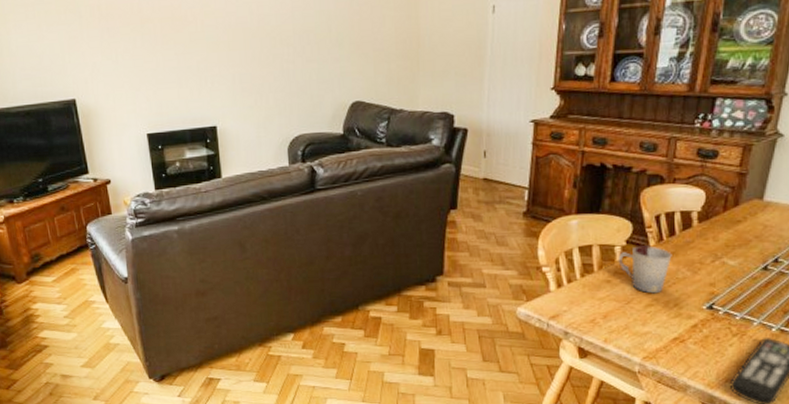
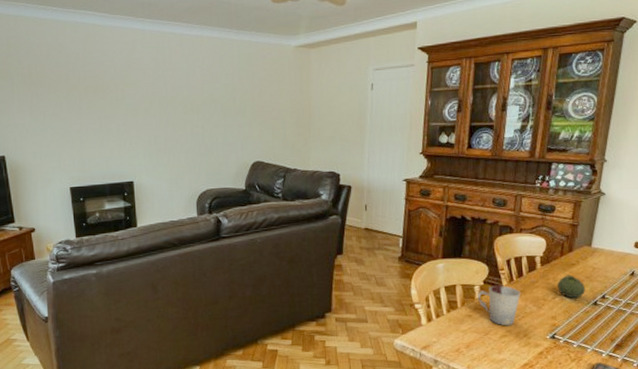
fruit: none [718,233,754,263] -> present [557,275,586,299]

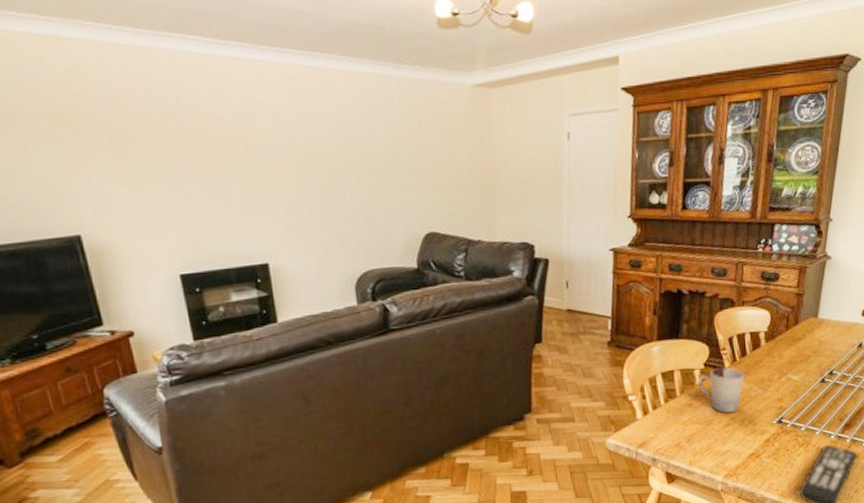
fruit: present [557,275,586,299] -> none [783,350,813,377]

